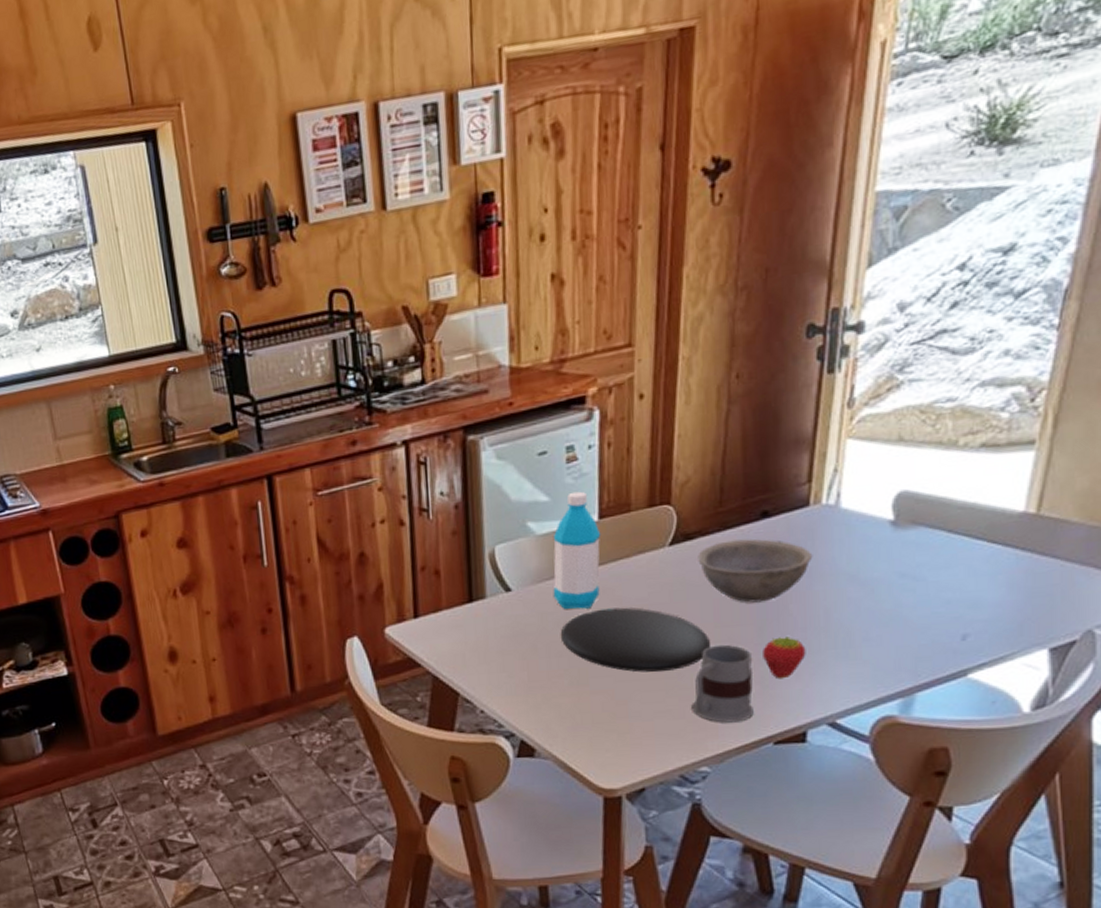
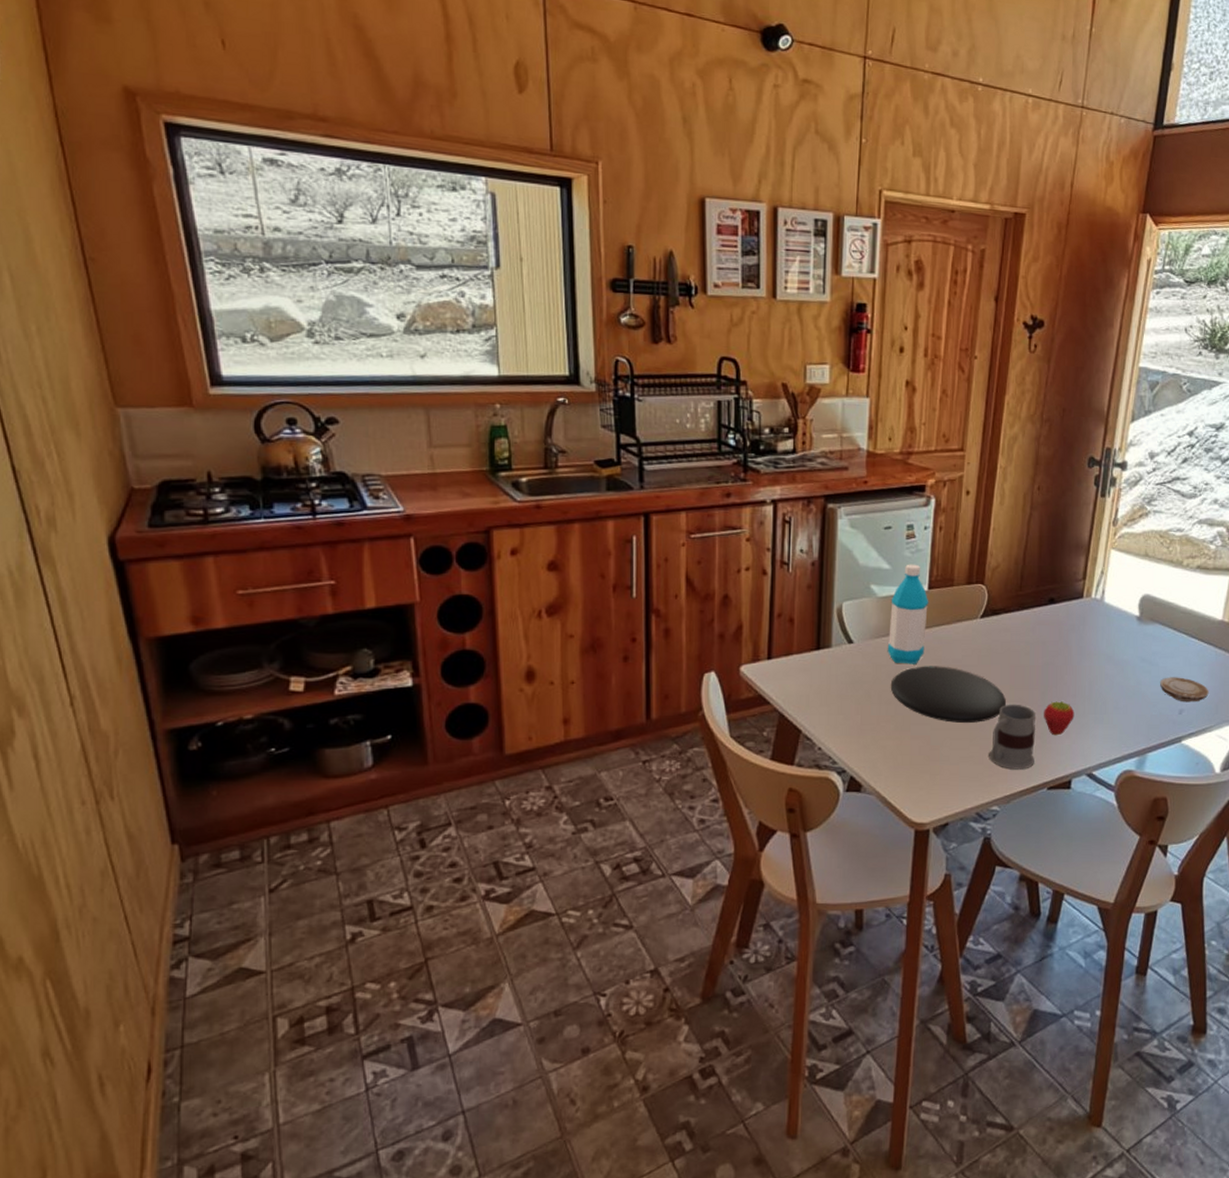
bowl: present [698,539,813,603] -> none [1001,619,1084,671]
plate: none [931,592,1008,625] -> present [1160,677,1209,702]

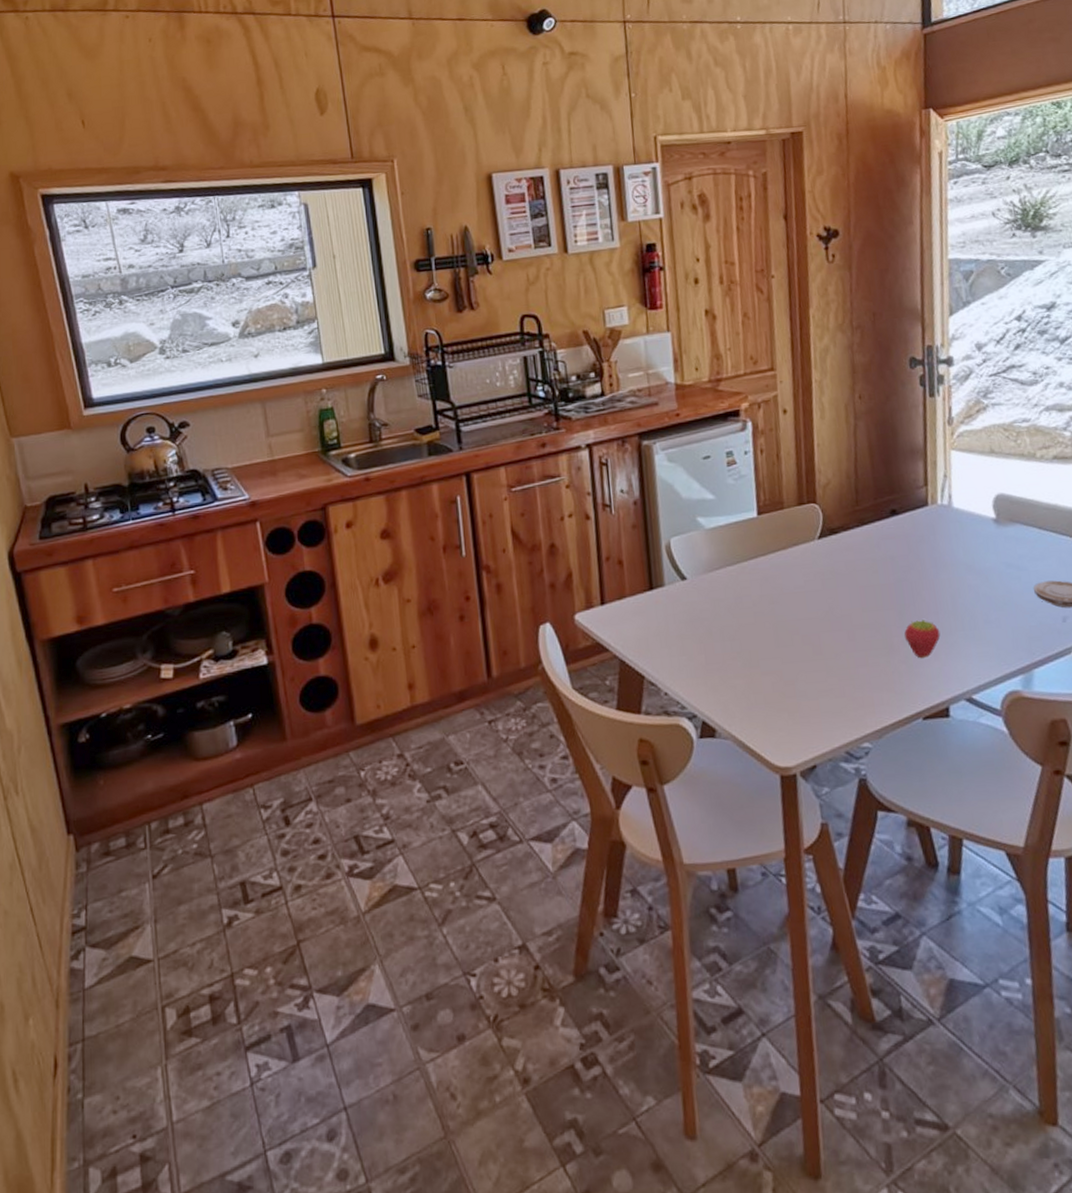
water bottle: present [887,564,929,664] -> none [719,490,763,596]
plate: present [890,666,1007,723] -> none [731,594,861,654]
mug: present [989,704,1035,770] -> none [850,627,903,700]

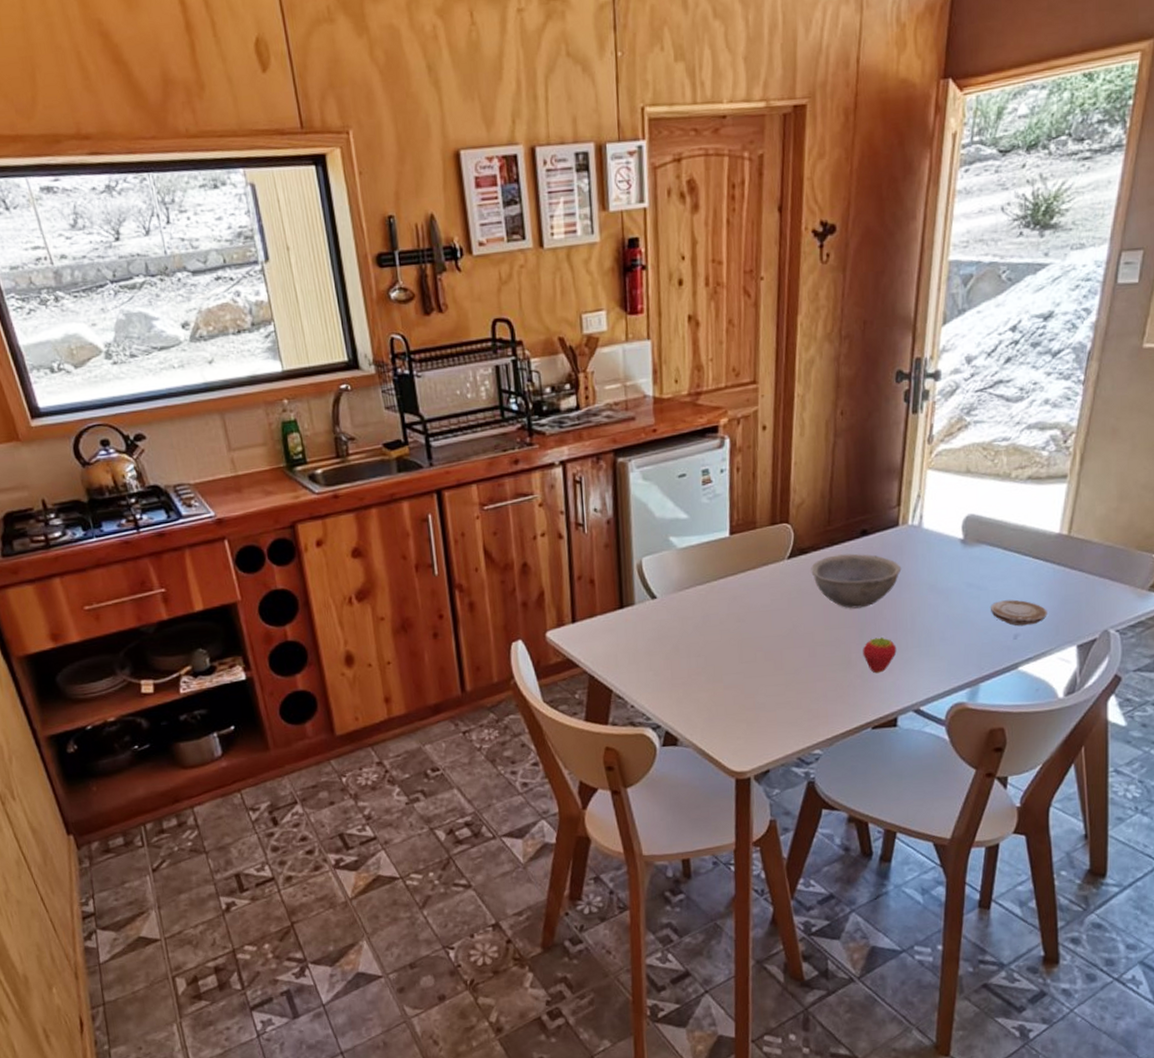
bowl: none [842,533,936,590] -> present [811,553,902,609]

